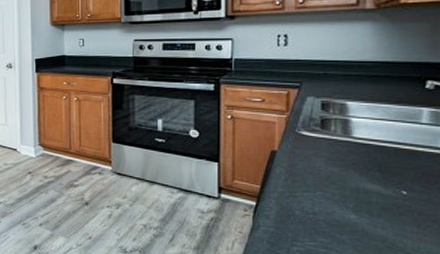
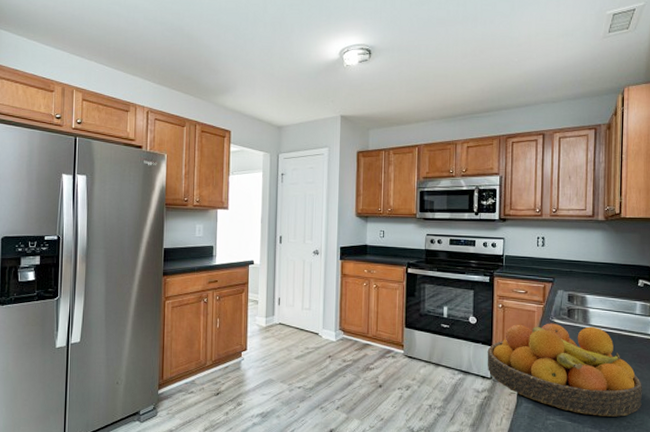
fruit bowl: none [213,135,430,247] -> present [487,323,642,417]

